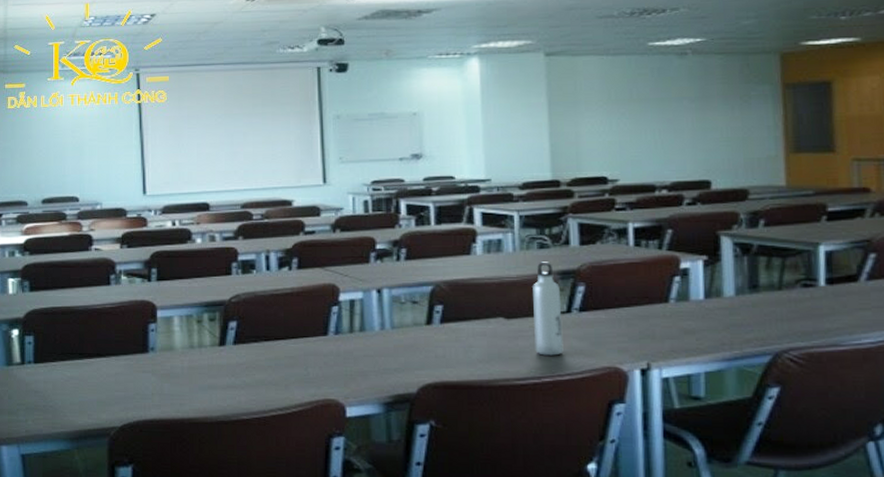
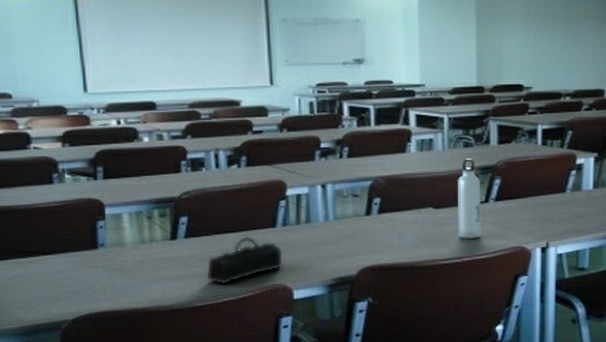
pencil case: none [253,344,336,397] -> present [205,236,284,285]

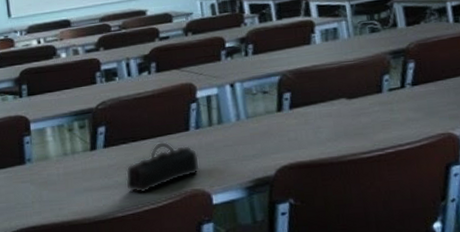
water bottle: present [457,159,481,239] -> none [368,44,402,129]

